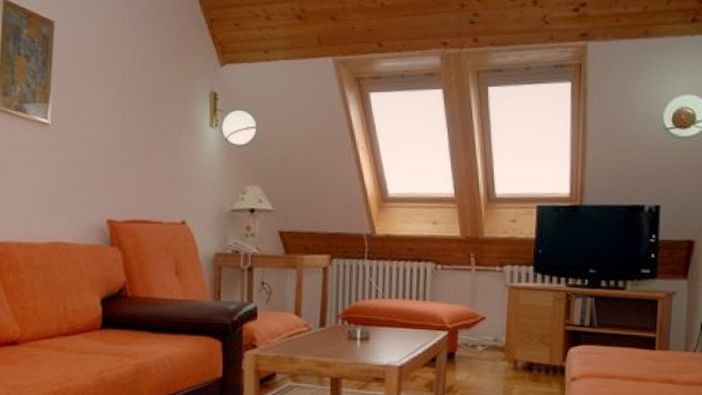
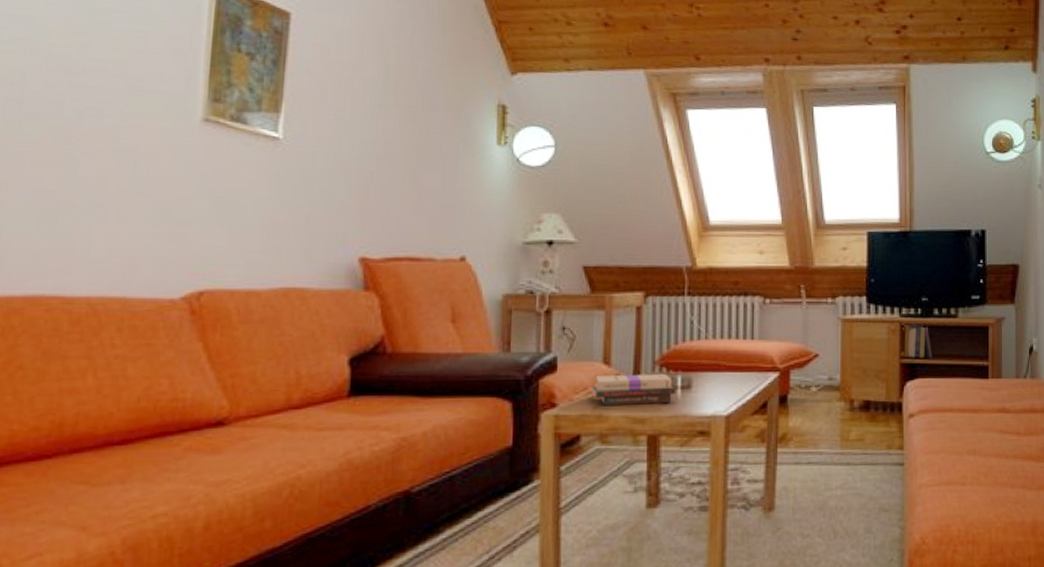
books: none [284,324,355,352] -> present [590,373,675,407]

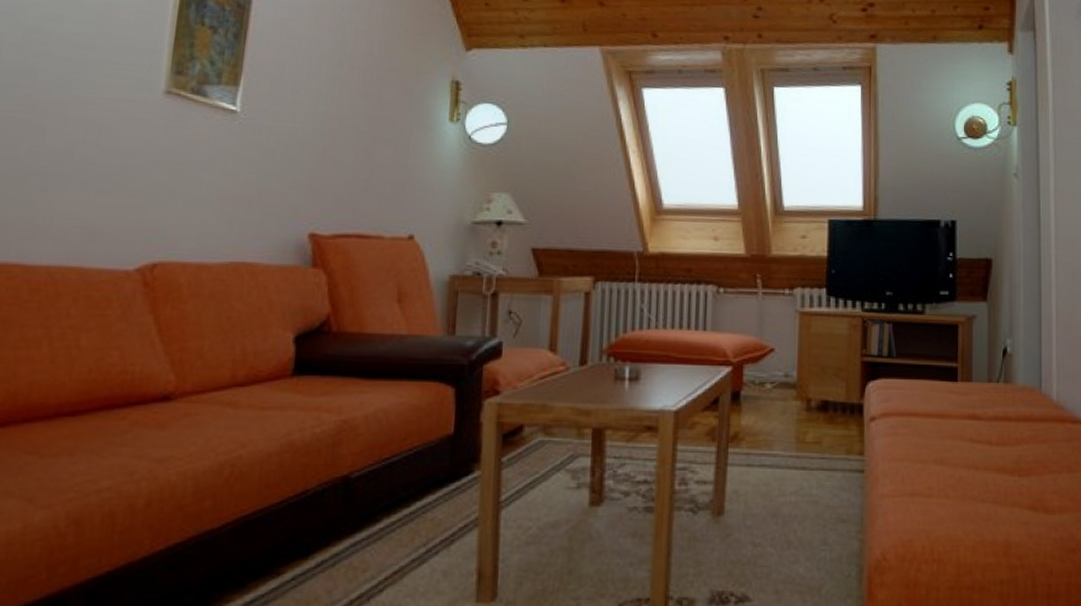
books: present [590,373,675,407] -> none [535,363,623,396]

